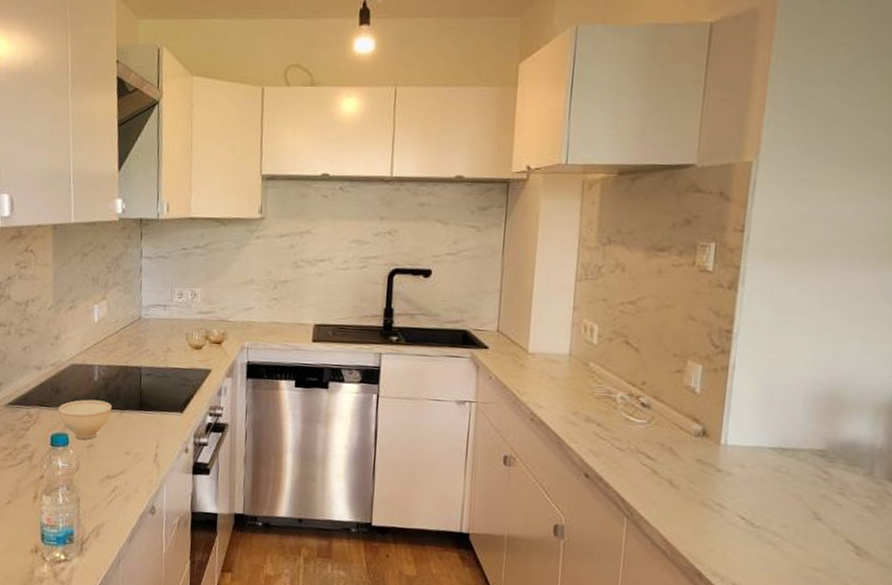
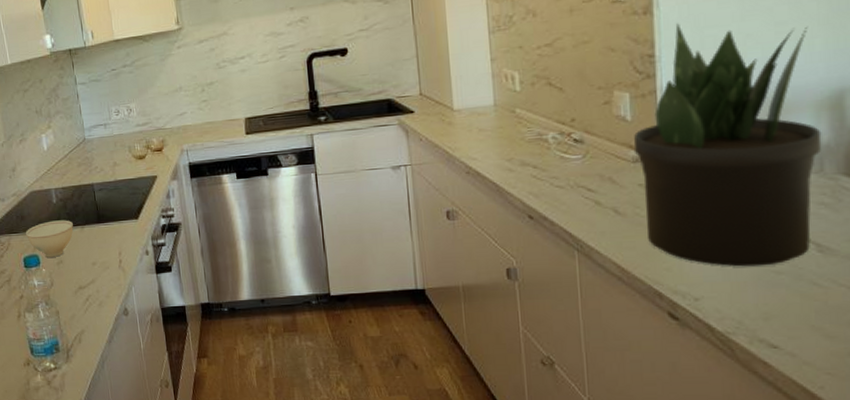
planter: none [697,303,881,561] -> present [633,23,822,267]

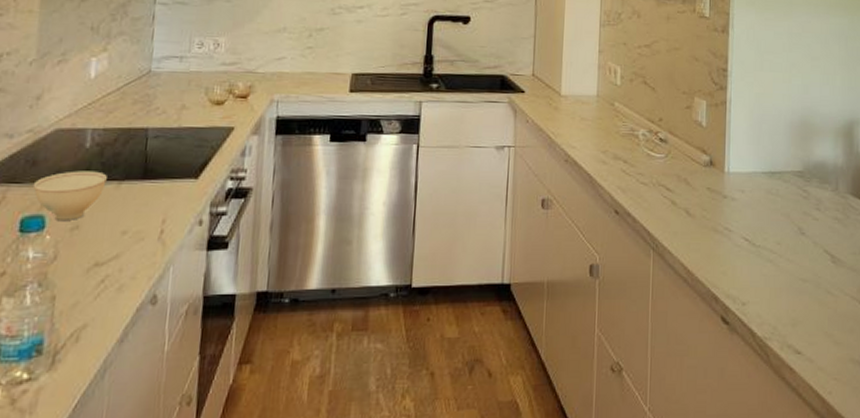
planter: present [633,23,822,267] -> none [706,45,838,274]

